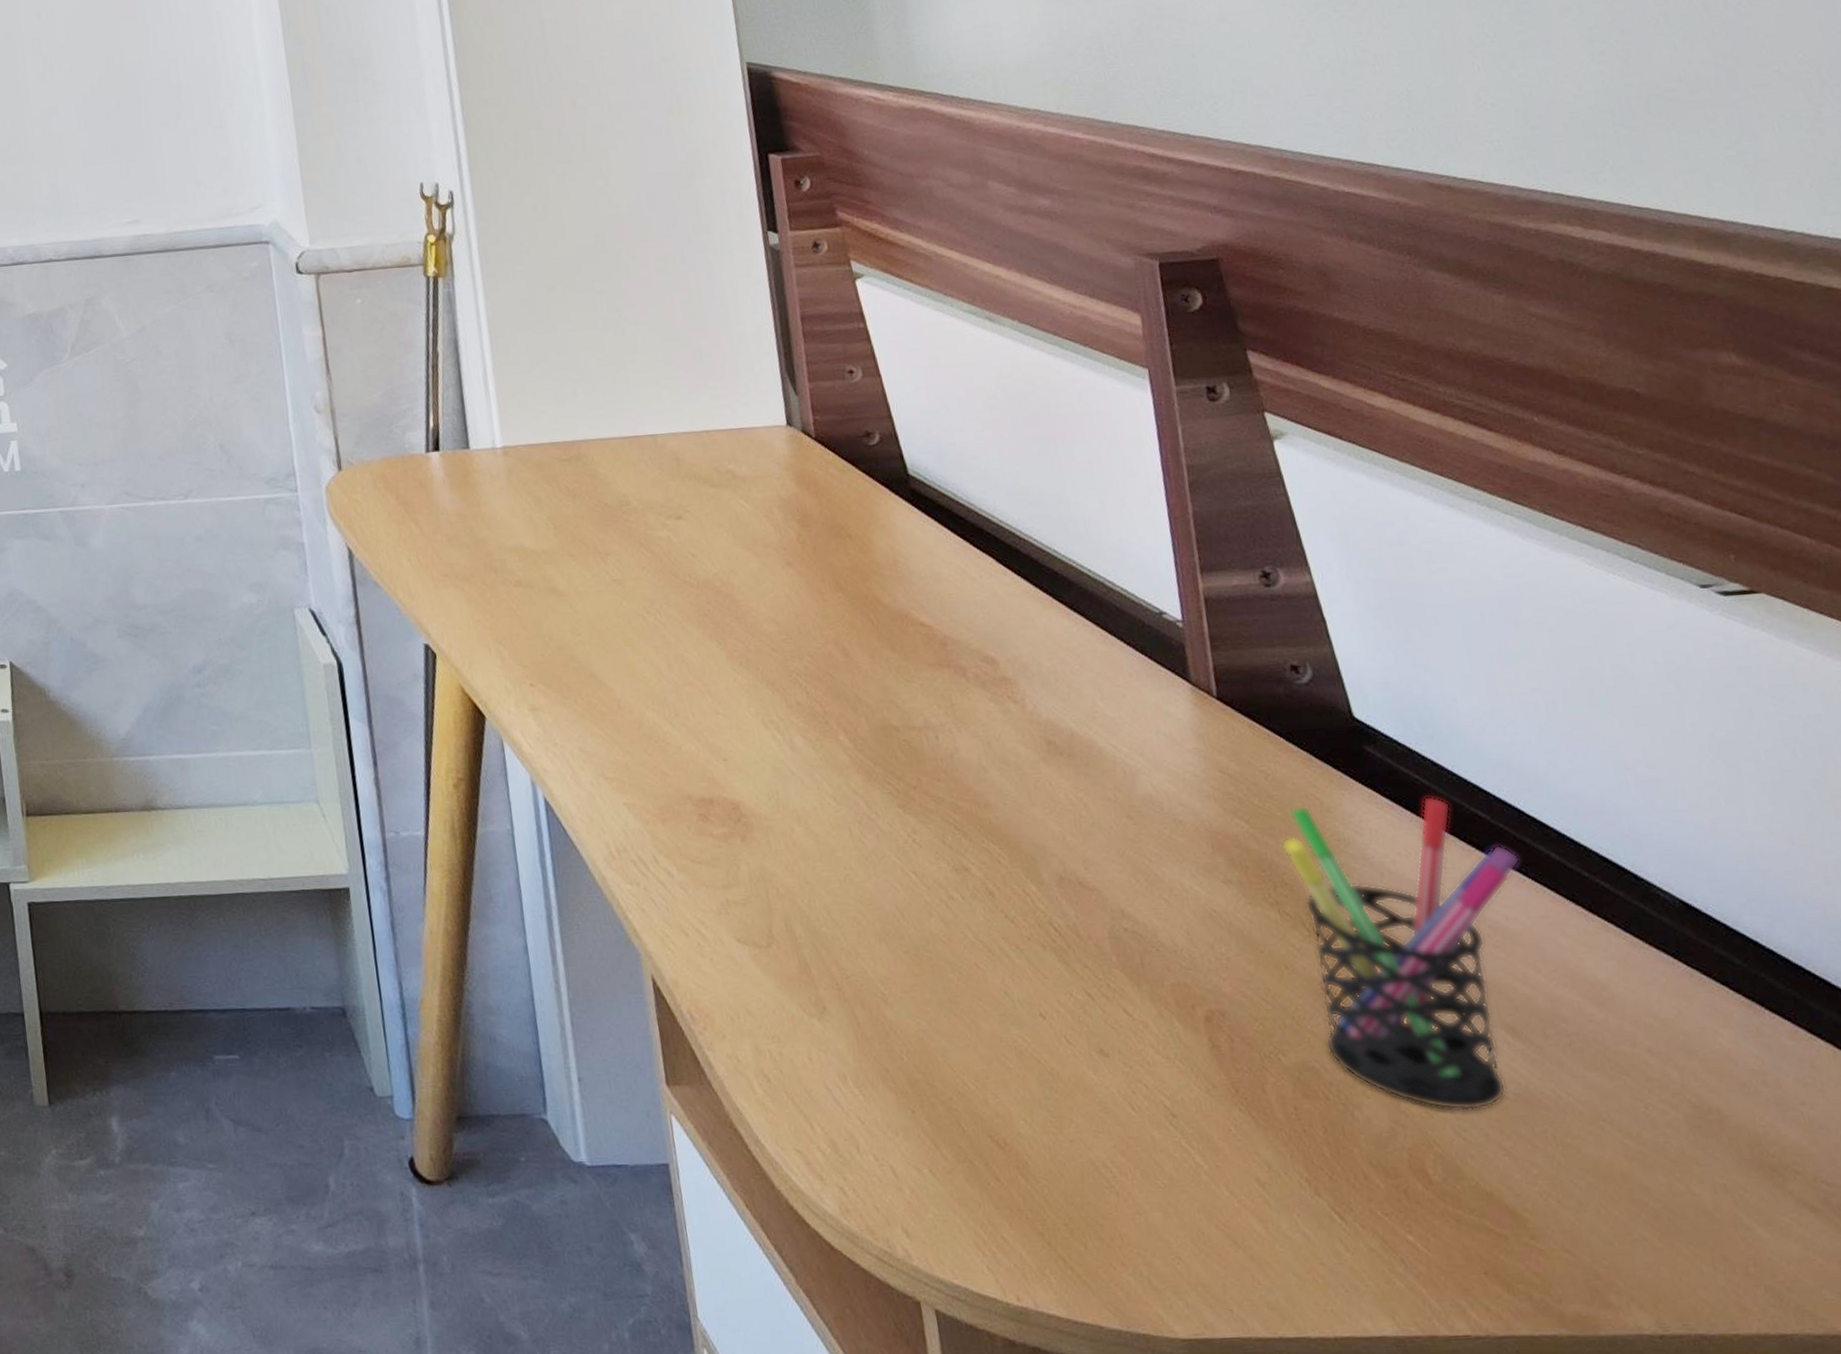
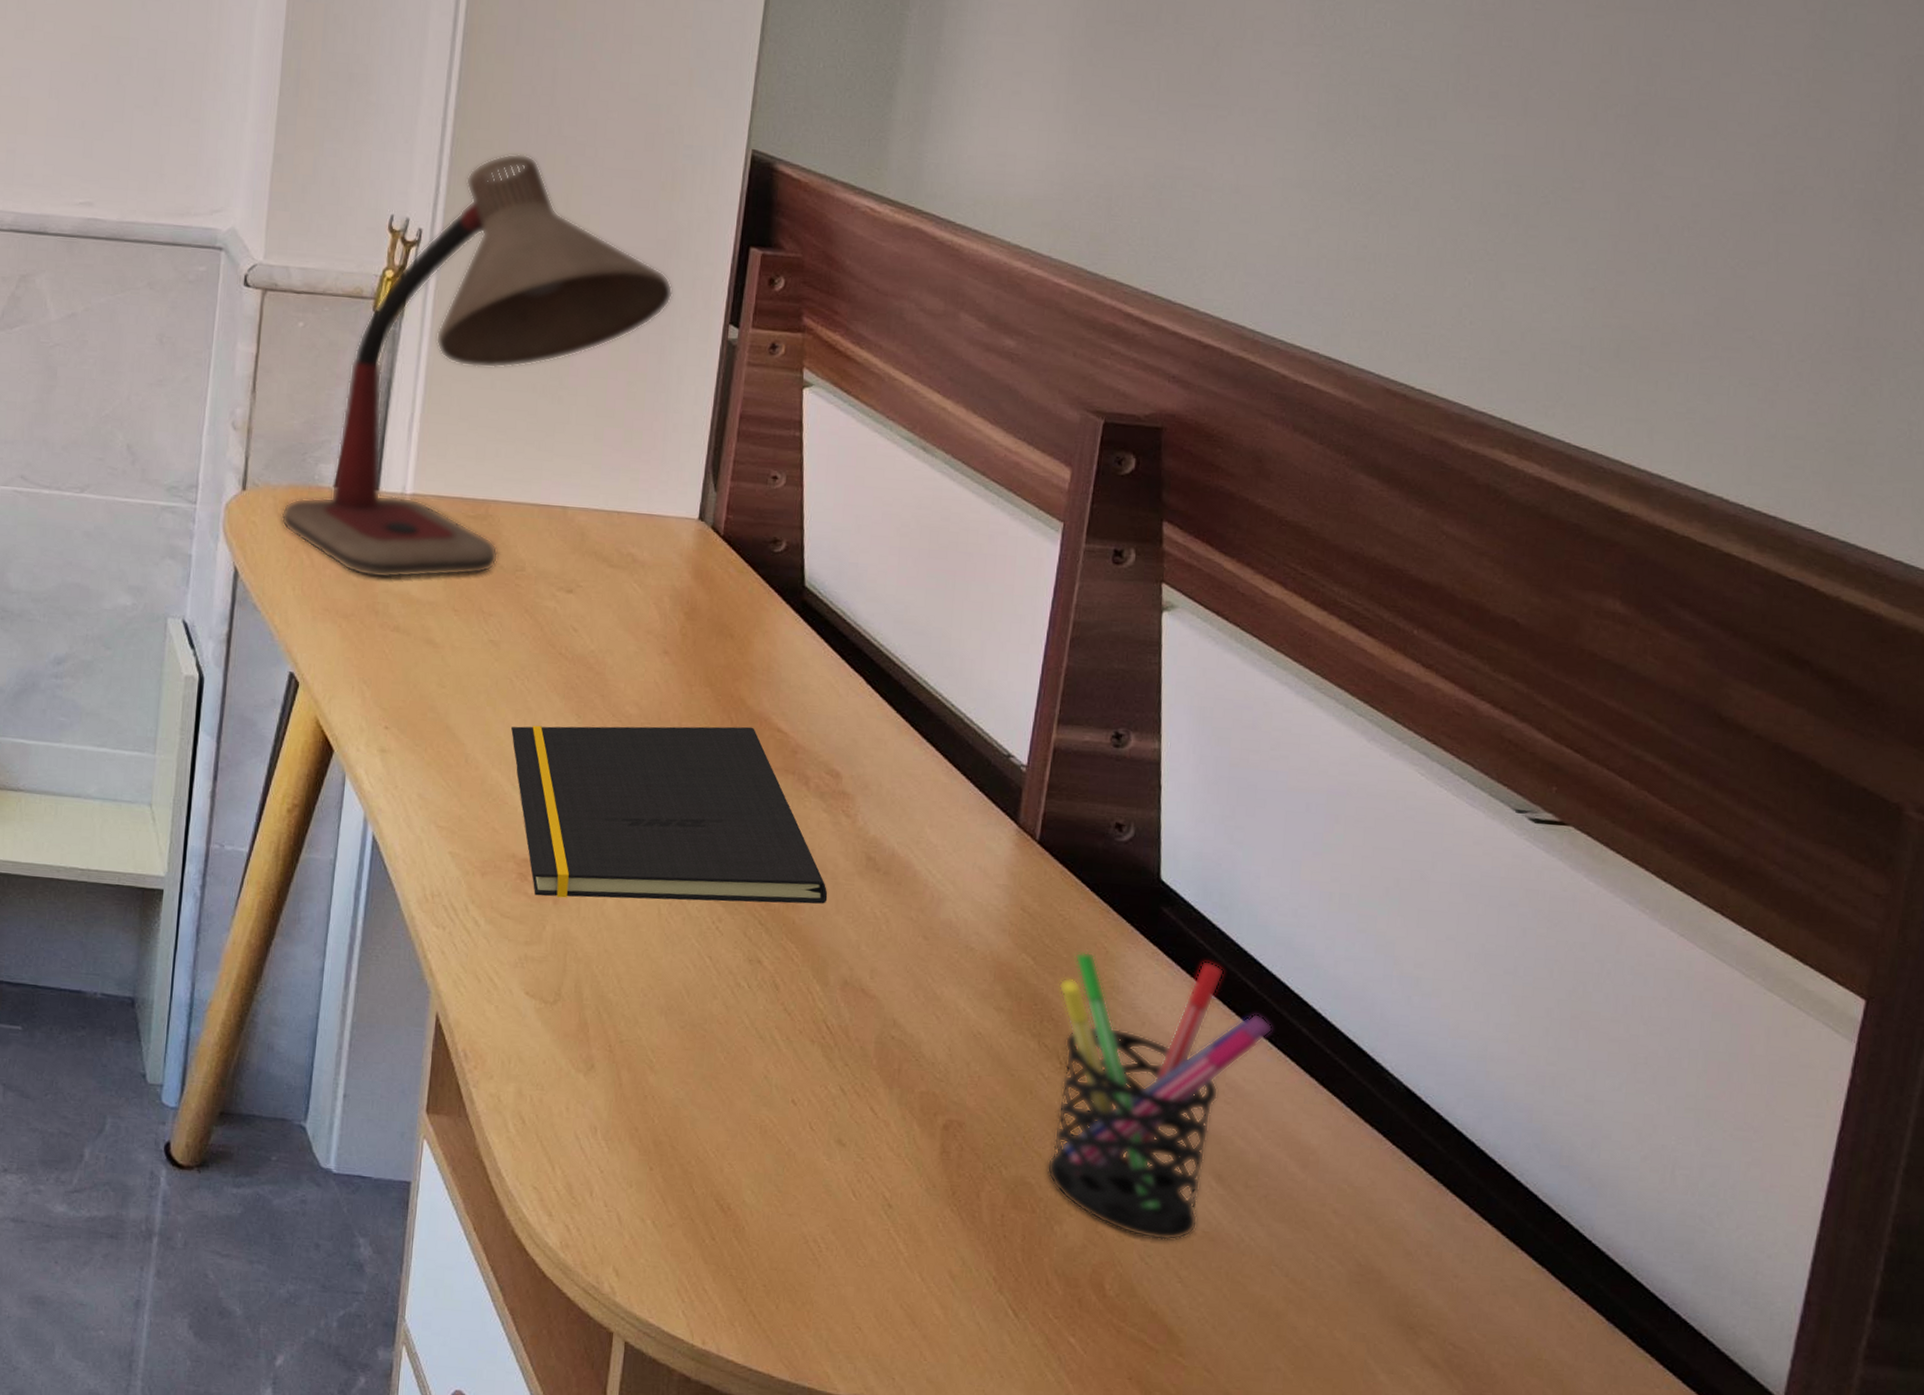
desk lamp: none [380,104,707,536] -> present [281,153,673,579]
notepad: none [655,625,1019,835] -> present [511,725,828,904]

